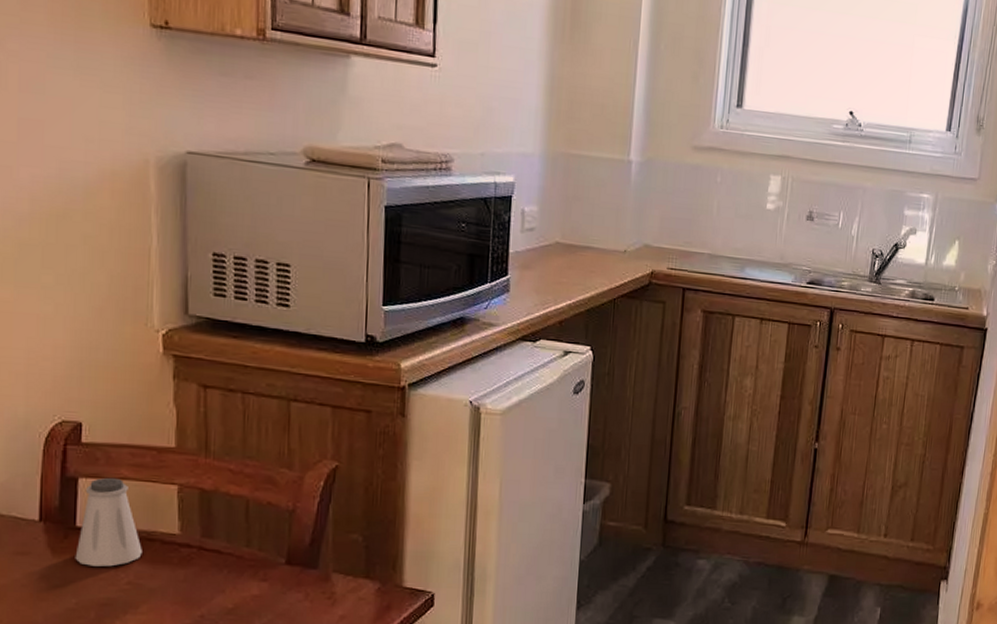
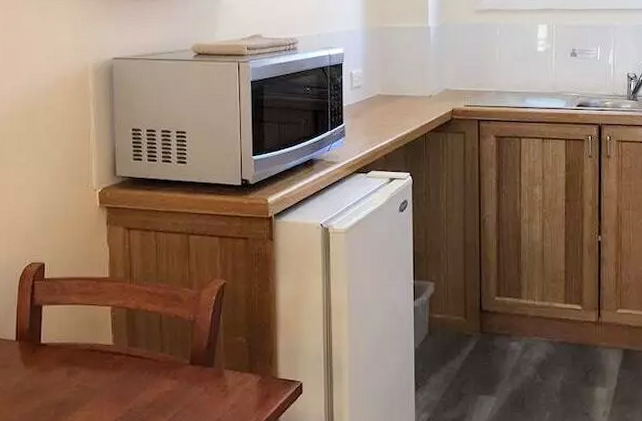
saltshaker: present [75,477,142,567] -> none [40,303,87,374]

